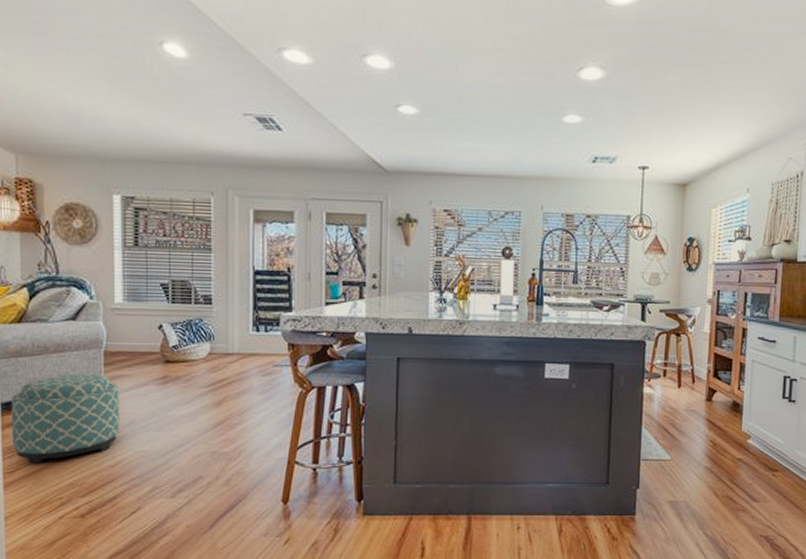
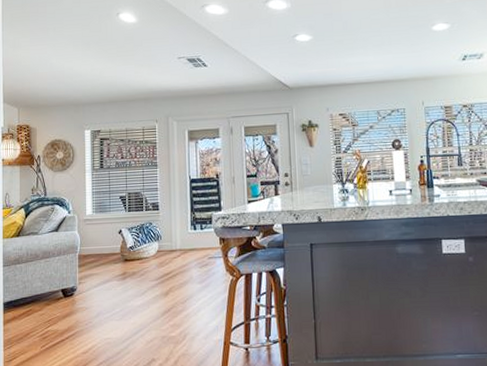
ottoman: present [11,373,120,464] -> none [10,274,90,353]

